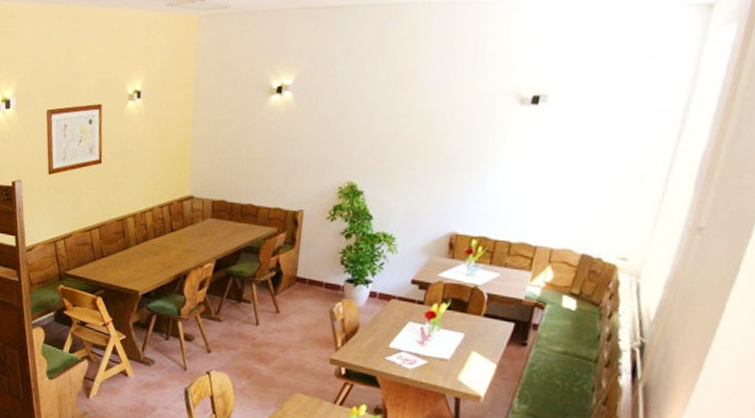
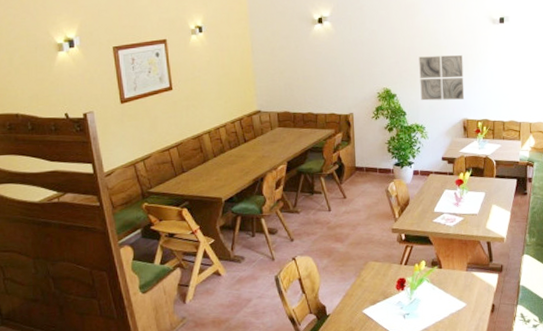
wall art: none [396,144,466,207] -> present [419,55,465,101]

